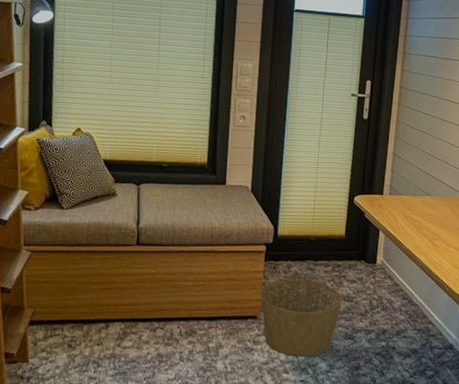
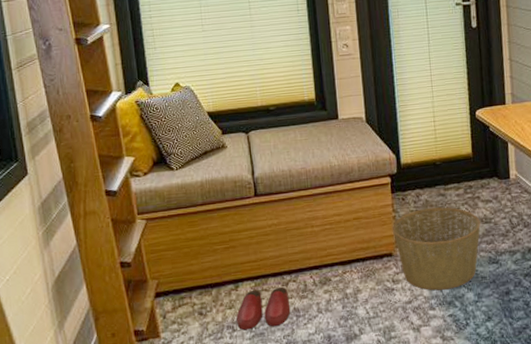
slippers: none [102,332,155,367] -> present [236,286,291,330]

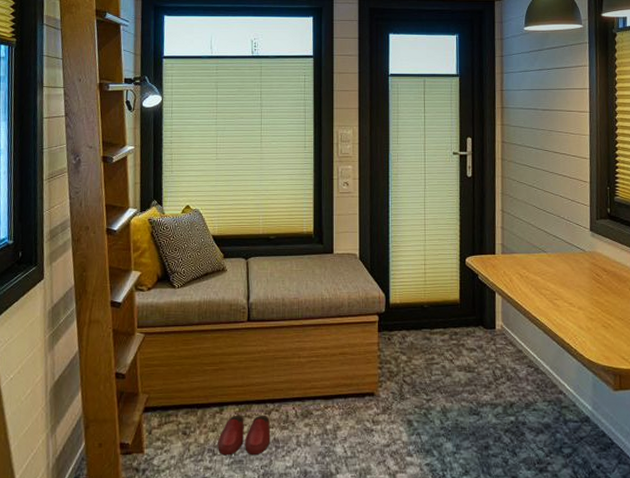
basket: present [392,207,481,291] -> none [376,351,464,437]

